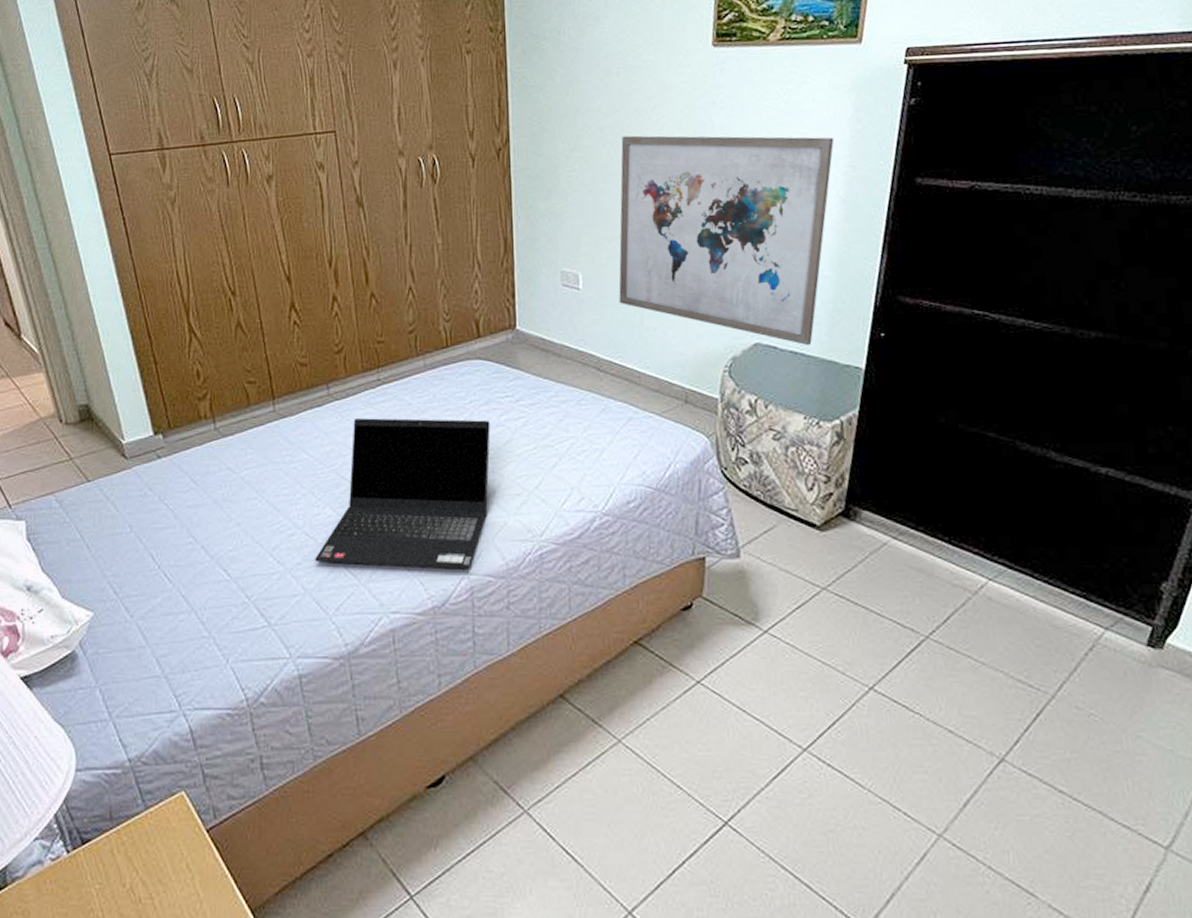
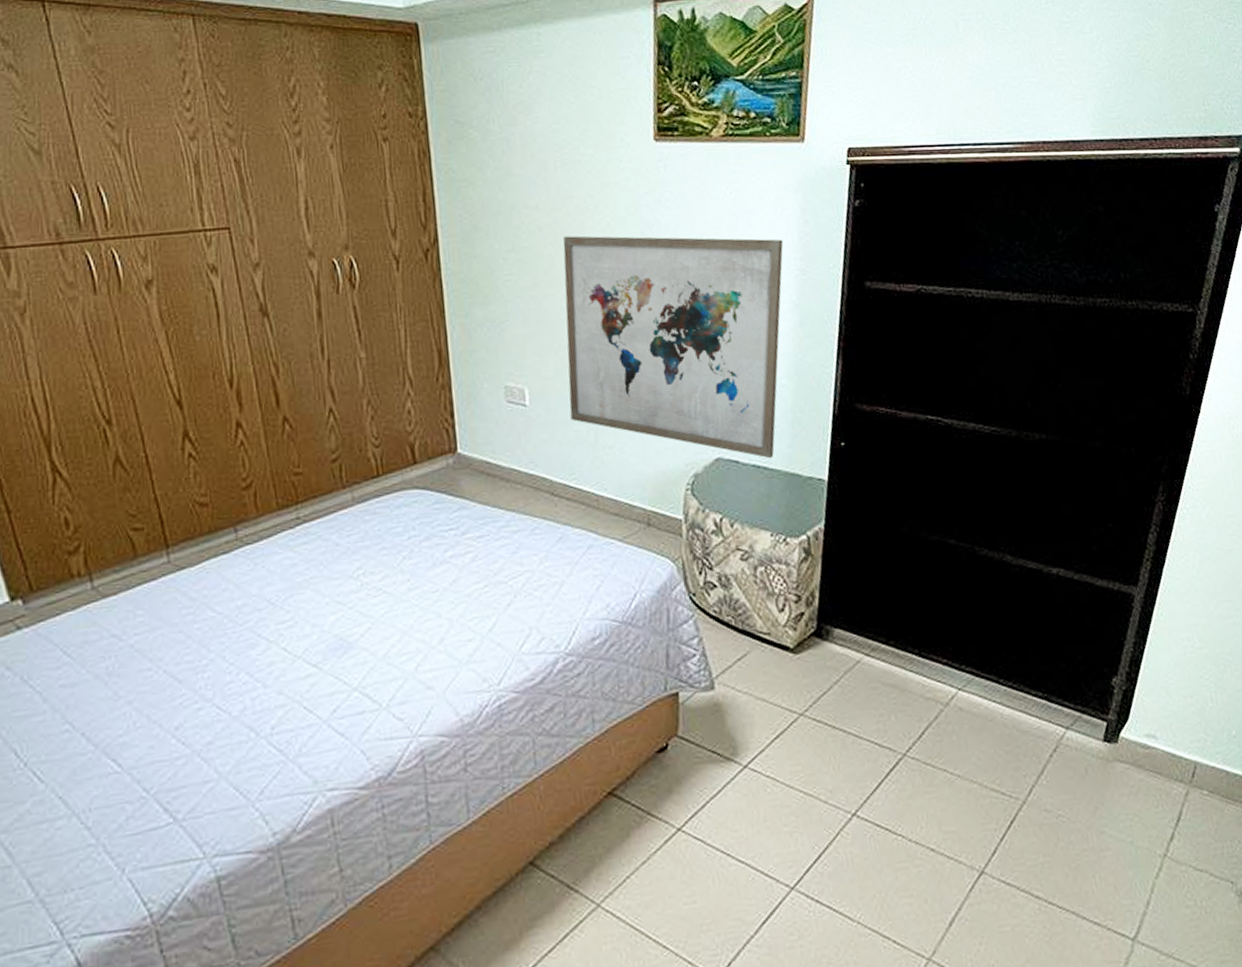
laptop computer: present [315,418,490,569] -> none [230,557,436,740]

